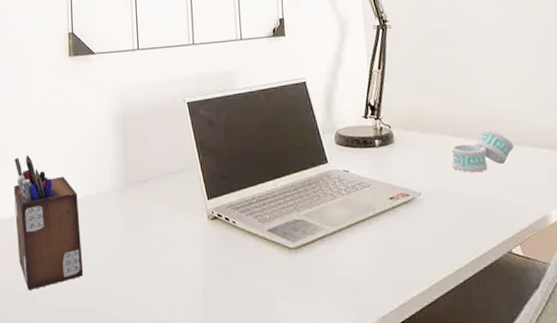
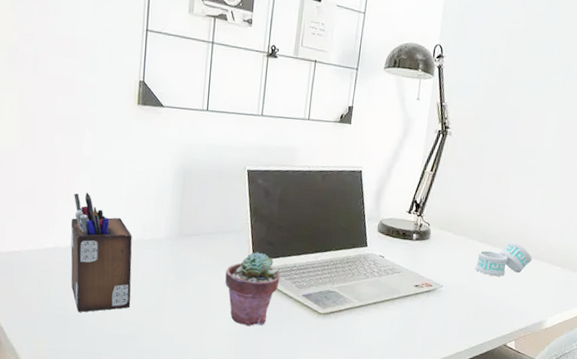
potted succulent: none [180,189,240,276] -> present [225,251,280,326]

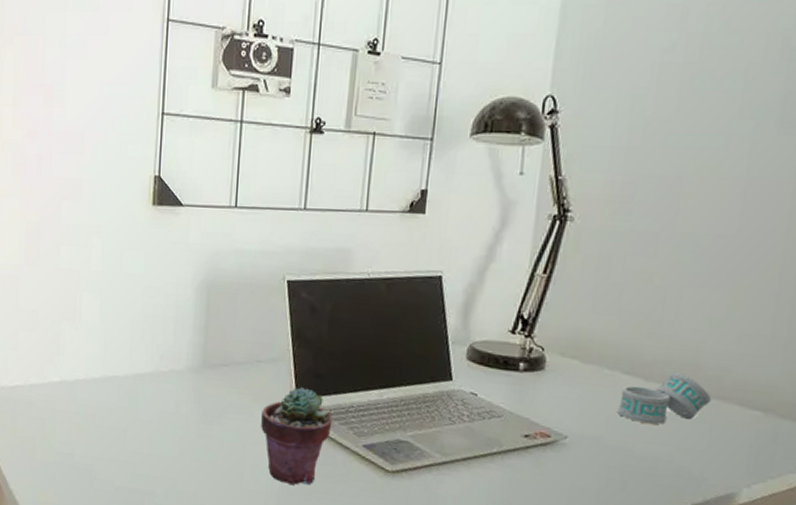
desk organizer: present [70,192,132,312] -> none [78,314,148,461]

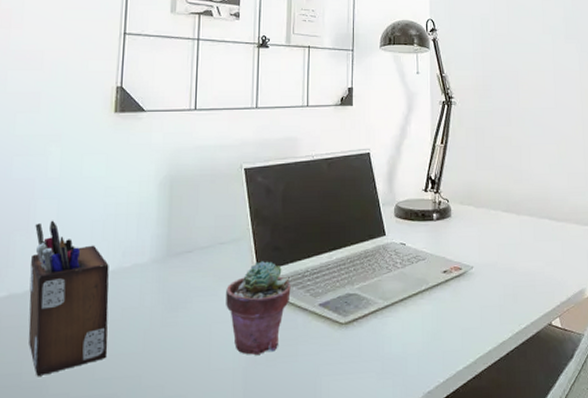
desk organizer: none [78,314,148,461] -> present [28,220,109,376]
napkin ring: present [618,371,712,424] -> none [503,205,559,247]

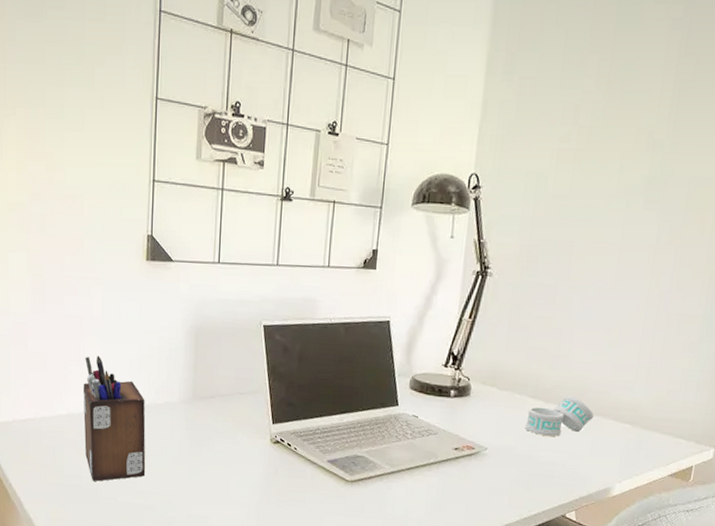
potted succulent: present [226,261,291,355] -> none [243,414,302,495]
napkin ring: none [503,205,559,247] -> present [525,395,594,437]

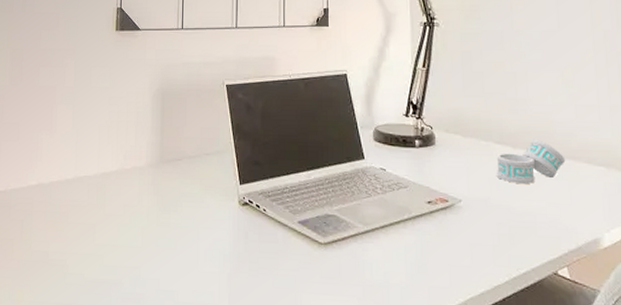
desk organizer: present [83,355,146,481] -> none [53,123,114,256]

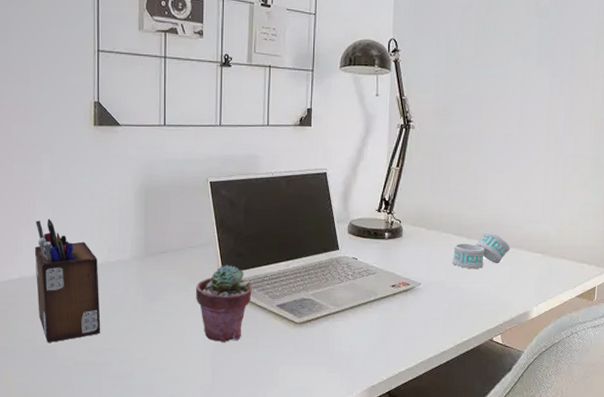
desk organizer: none [53,123,114,256] -> present [34,218,101,342]
potted succulent: none [212,174,271,263] -> present [196,265,252,342]

